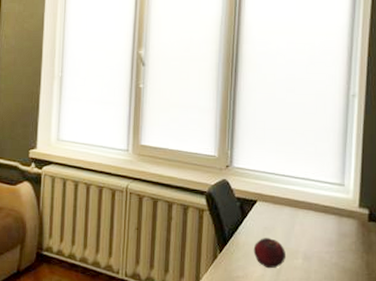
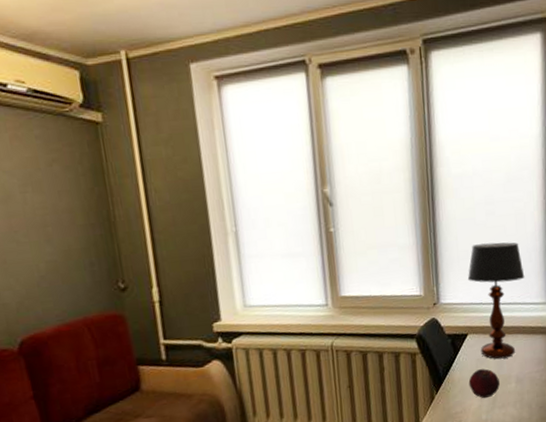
table lamp: none [262,117,321,232] -> present [467,242,525,359]

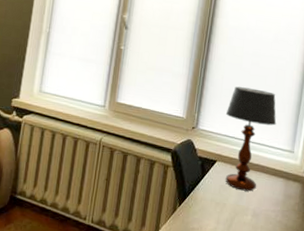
fruit: present [468,369,500,399] -> none [209,195,237,223]

